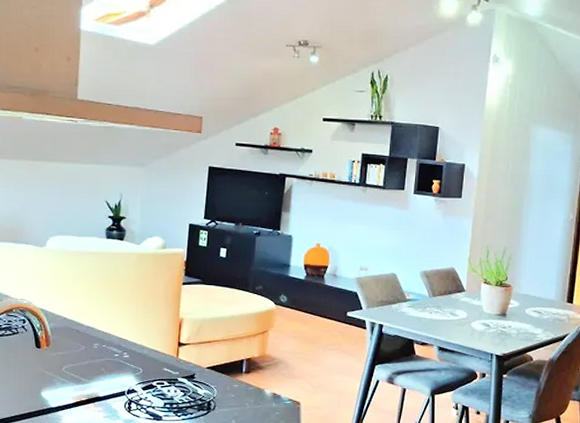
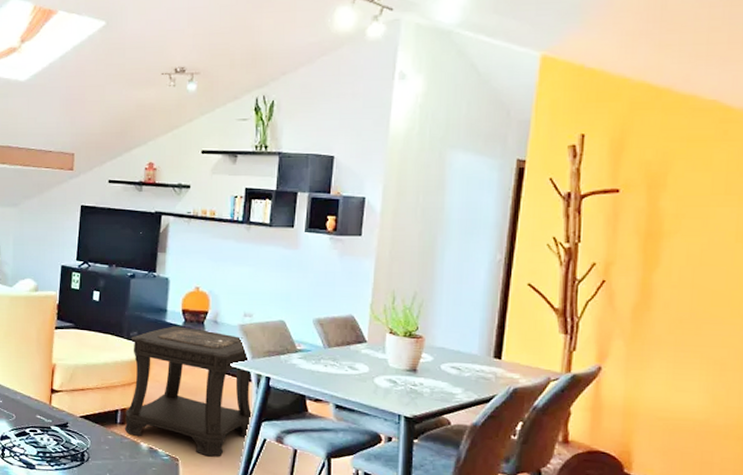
side table: none [249,280,368,399] -> present [124,326,253,457]

